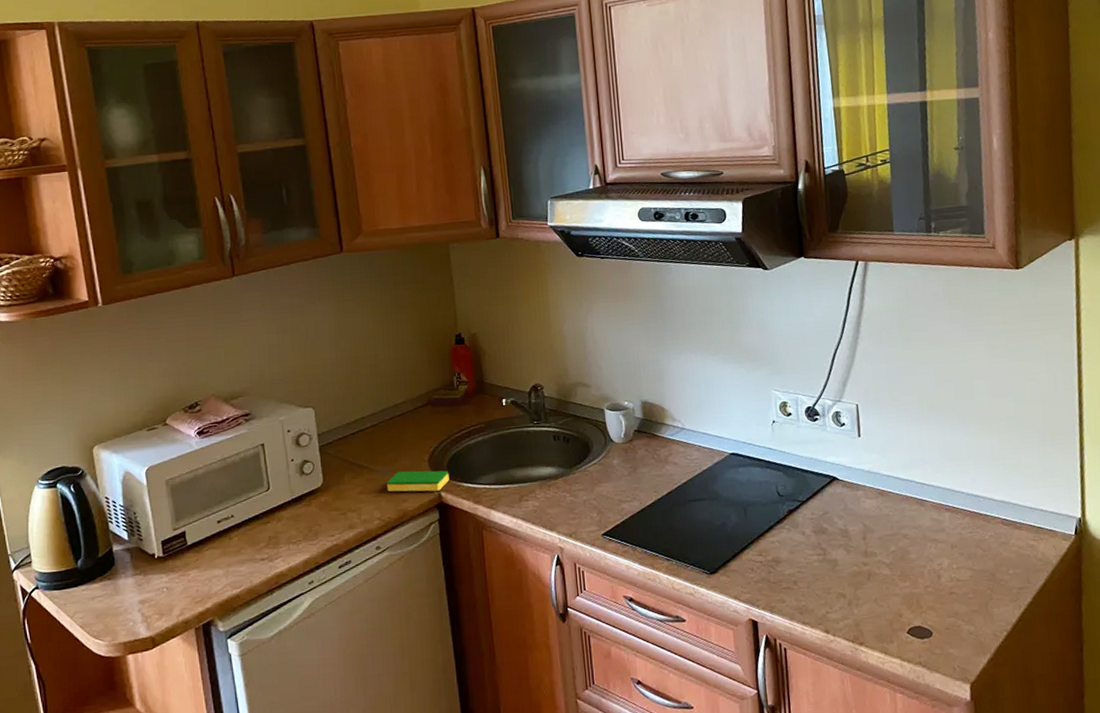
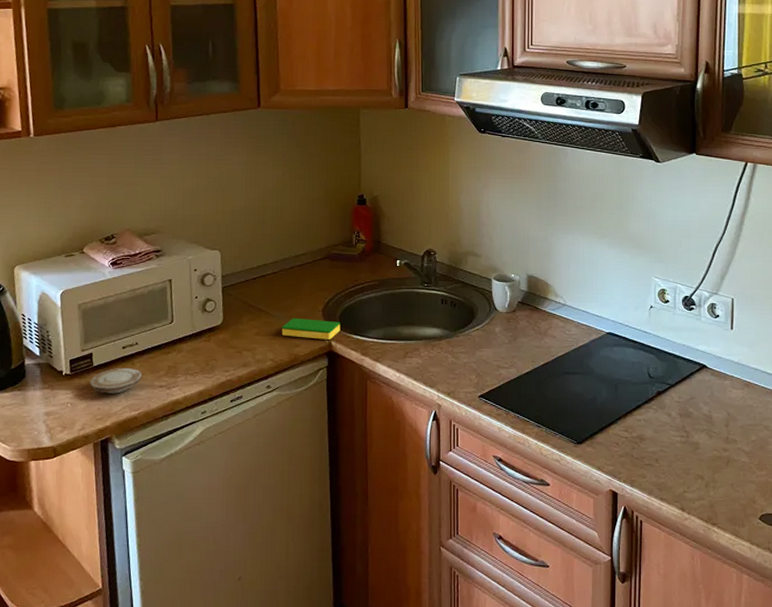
plate: none [185,543,241,573] -> present [90,368,141,394]

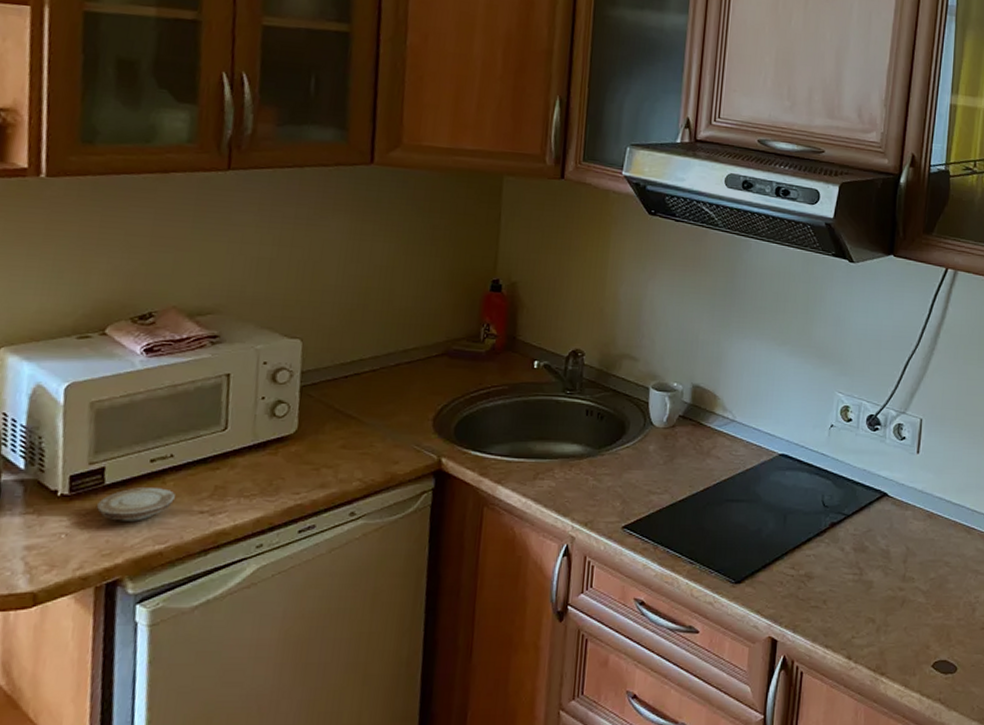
dish sponge: present [281,317,341,340] -> none [376,427,456,456]

